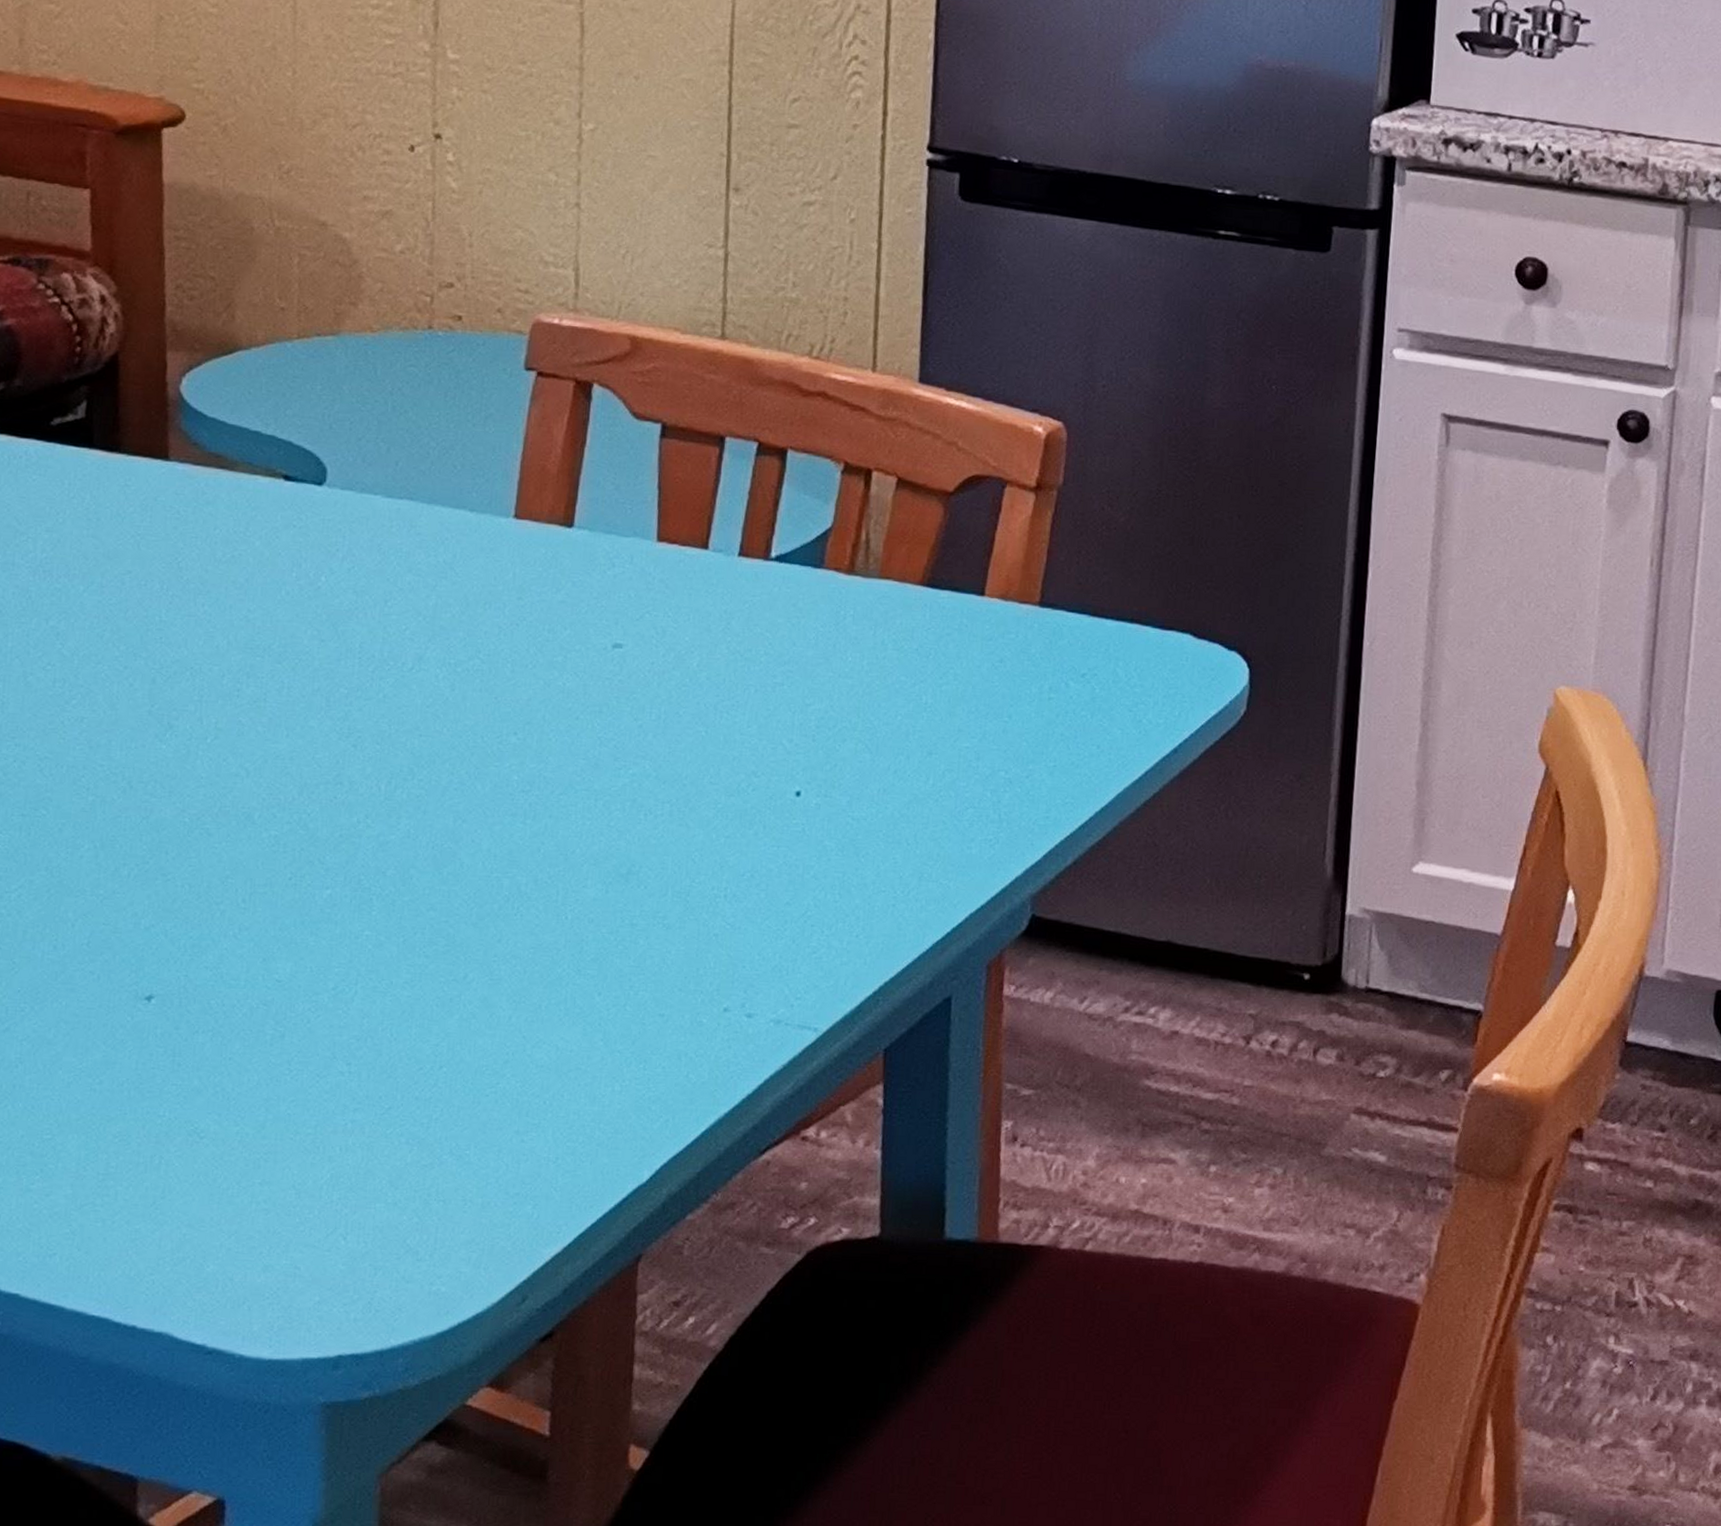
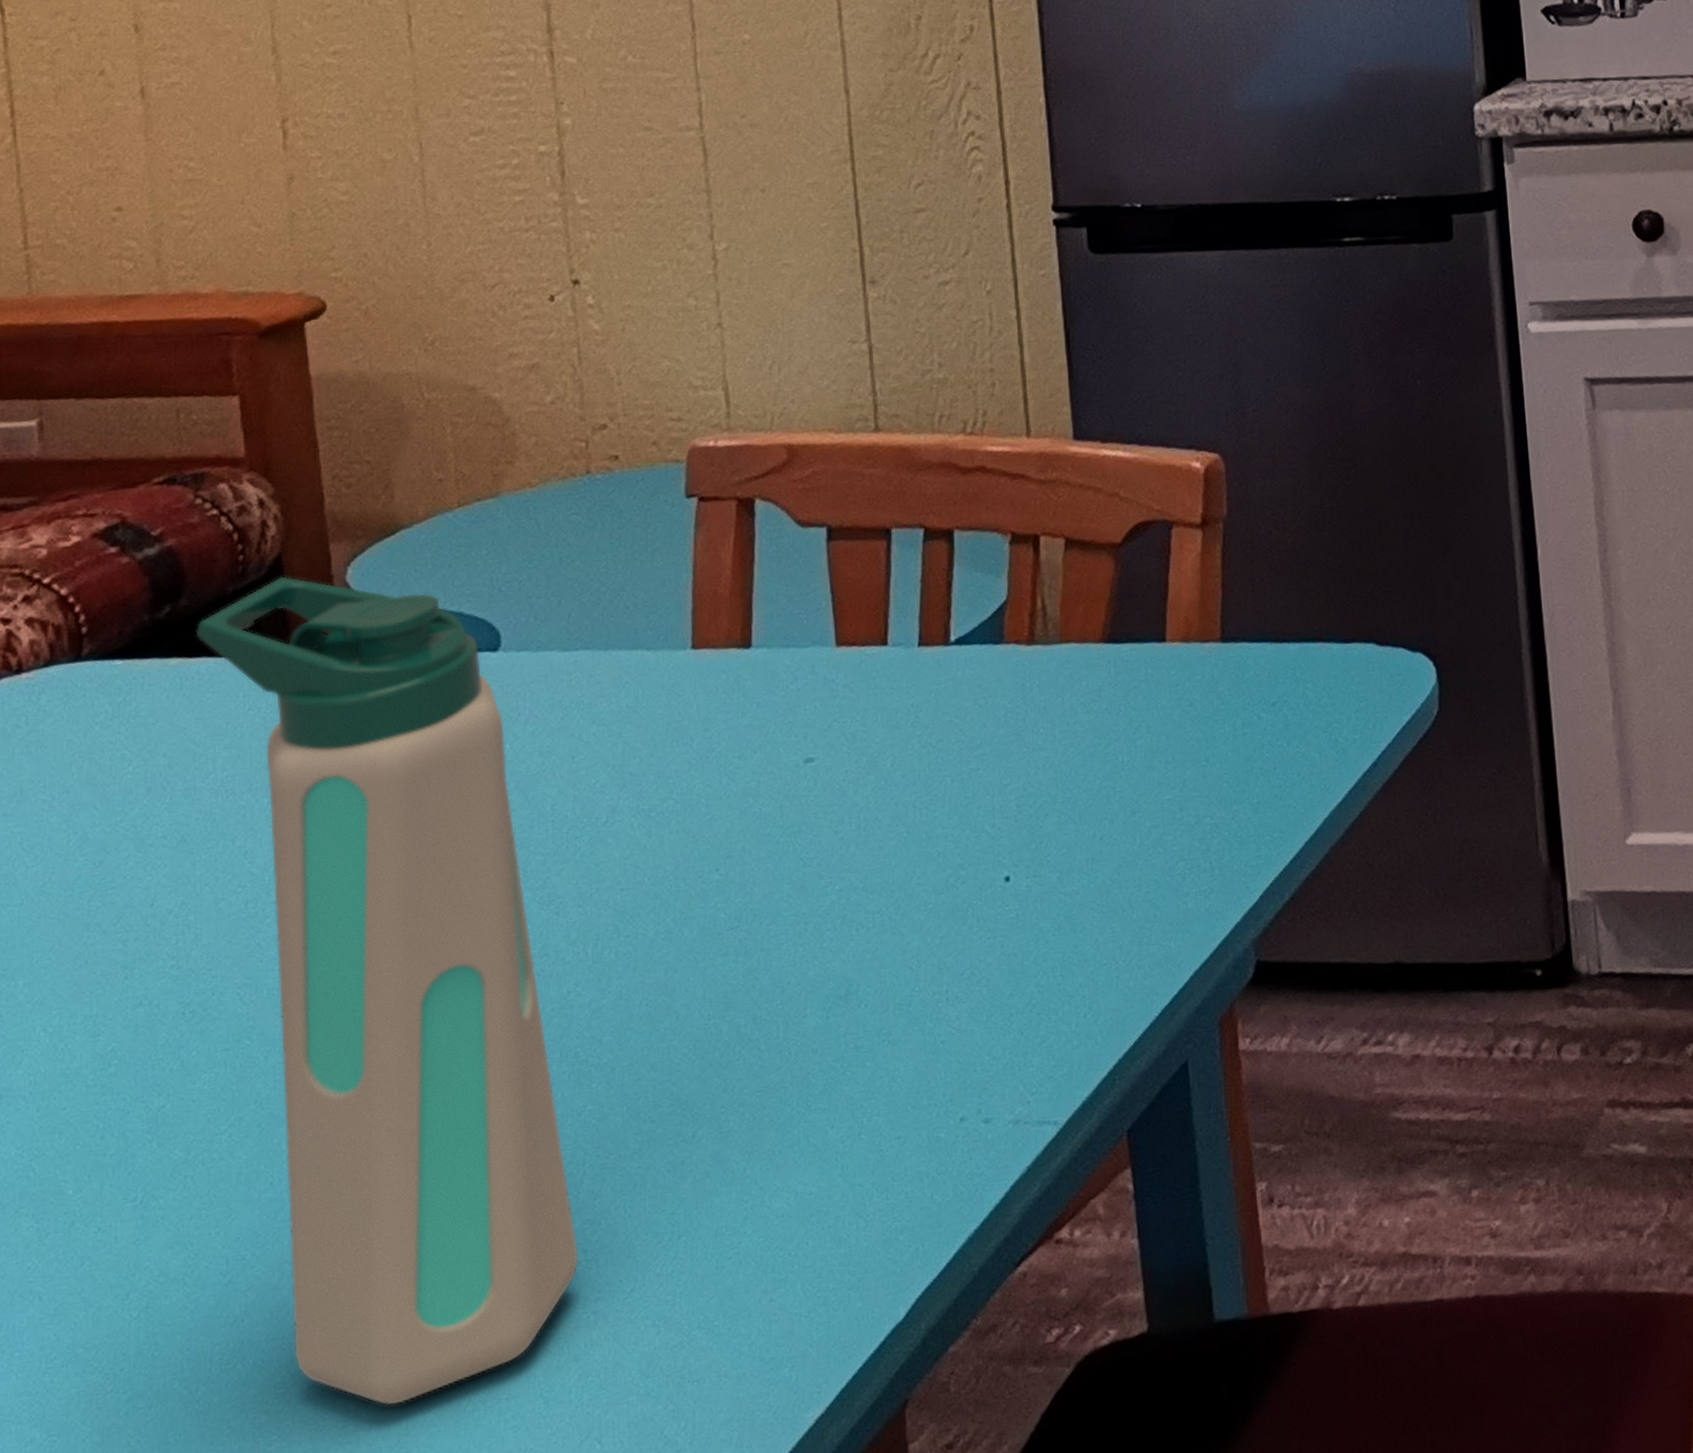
water bottle: none [27,374,343,1170] -> present [196,576,579,1406]

